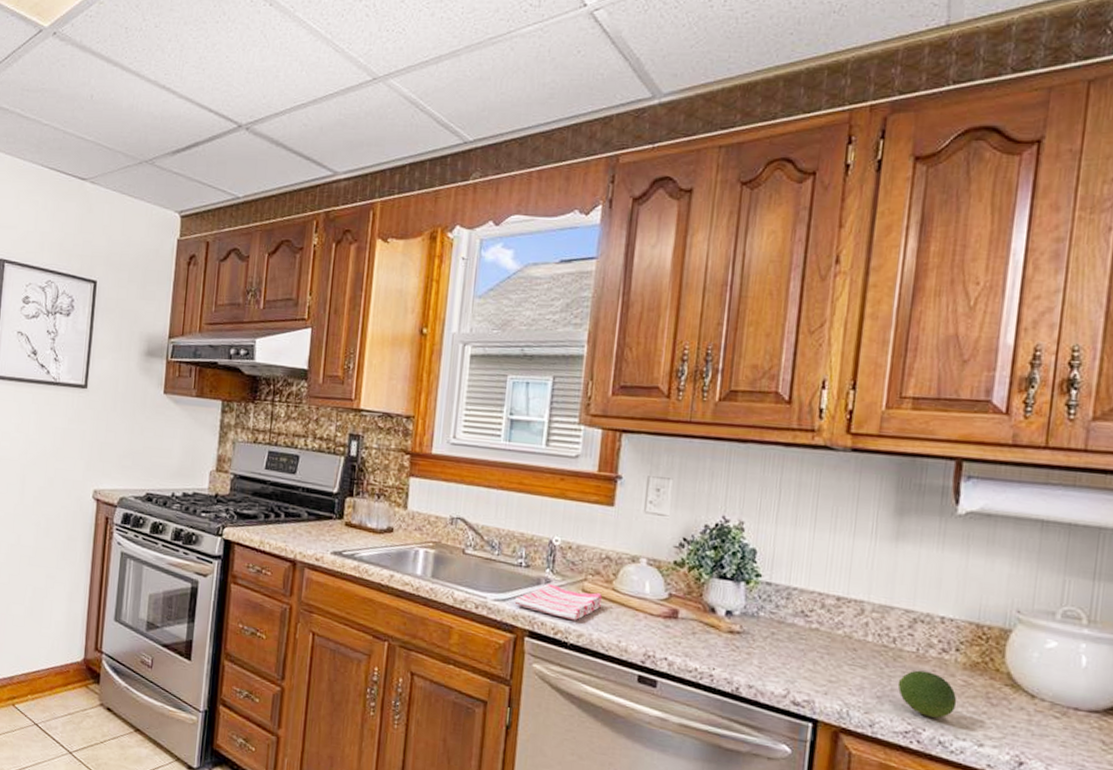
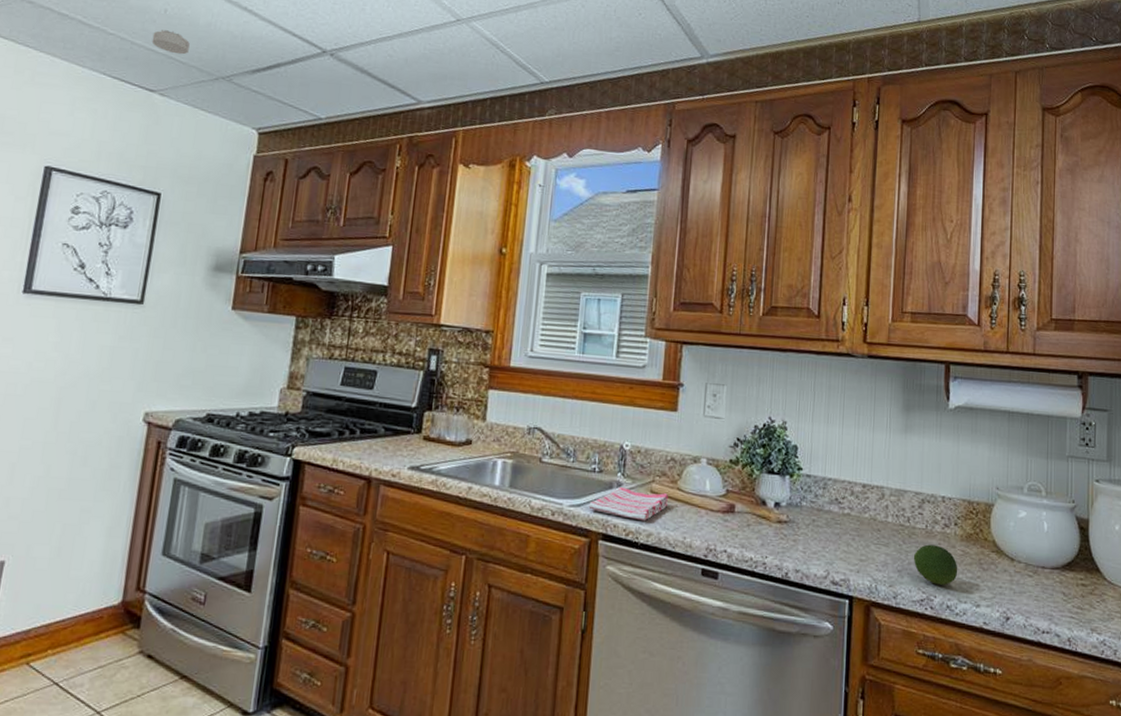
smoke detector: none [81,116,115,140] -> present [151,30,190,55]

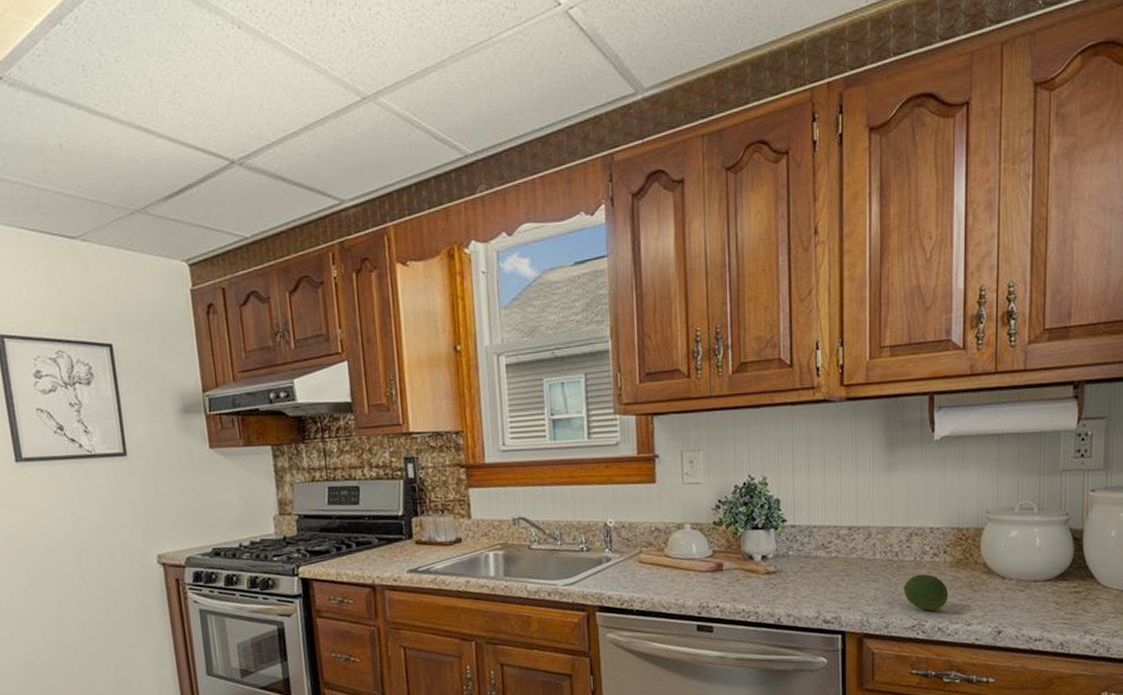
smoke detector: present [151,30,190,55] -> none [55,167,96,193]
dish towel: present [588,487,669,522] -> none [582,561,658,590]

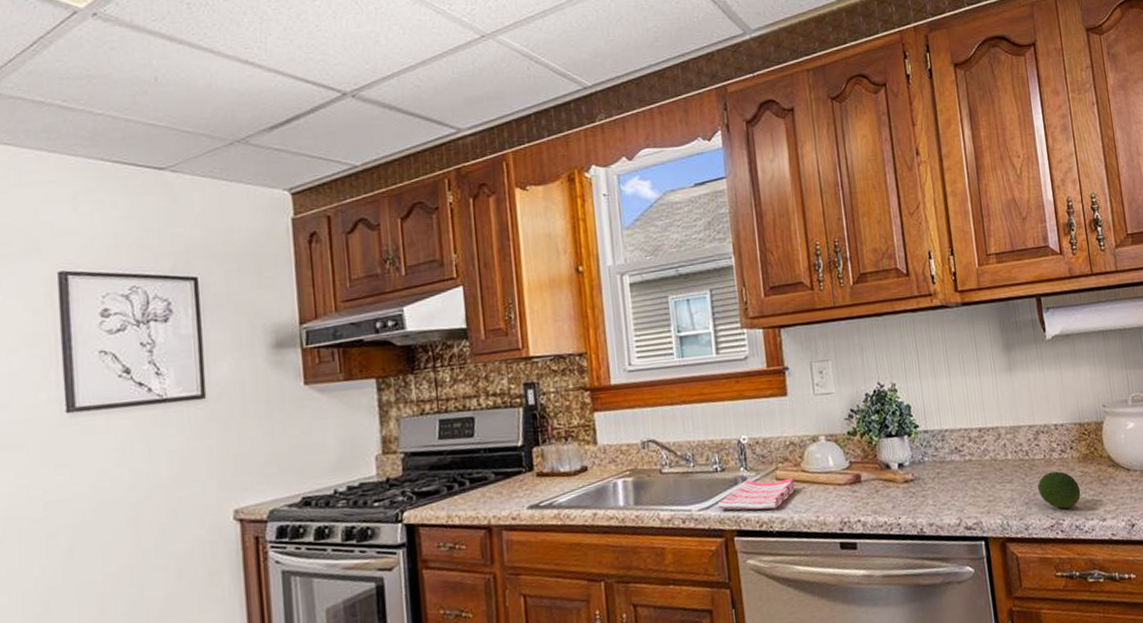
dish towel: none [582,561,658,590] -> present [717,477,795,511]

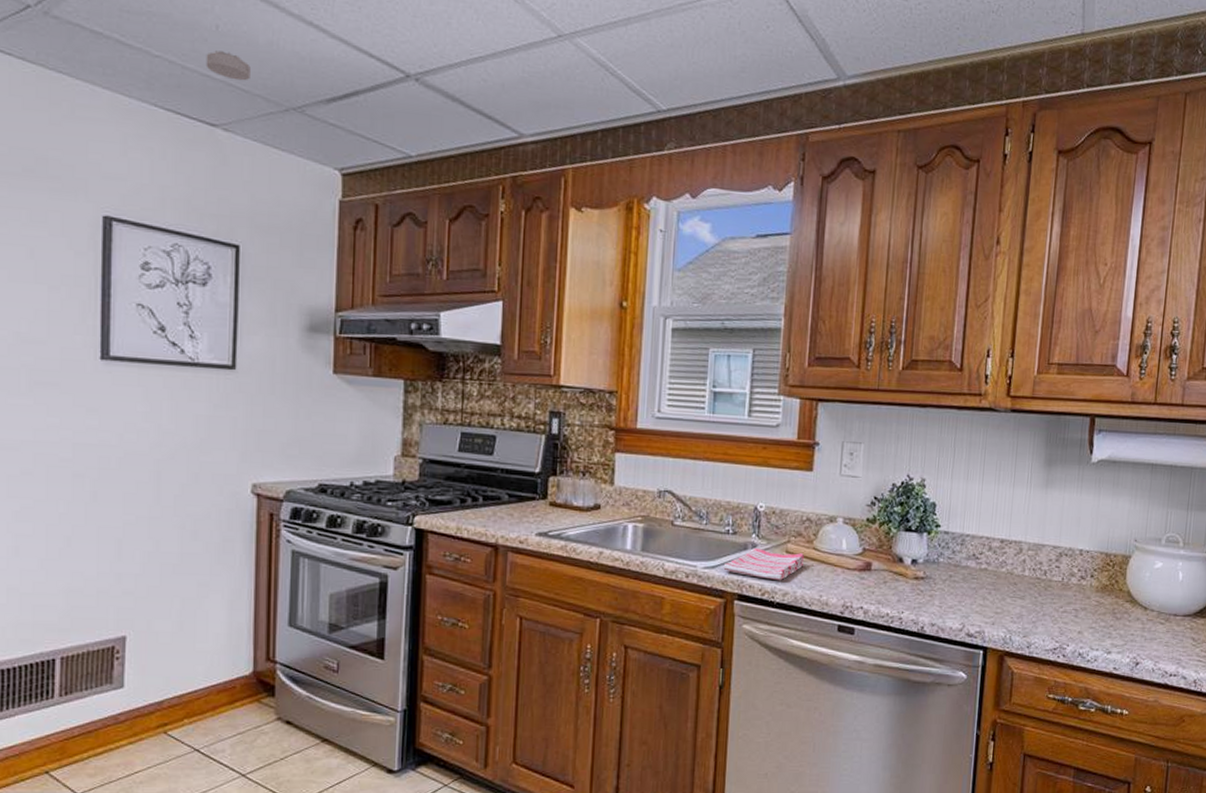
smoke detector: none [147,99,193,124] -> present [206,50,251,81]
fruit: present [1037,471,1081,509] -> none [1048,596,1092,634]

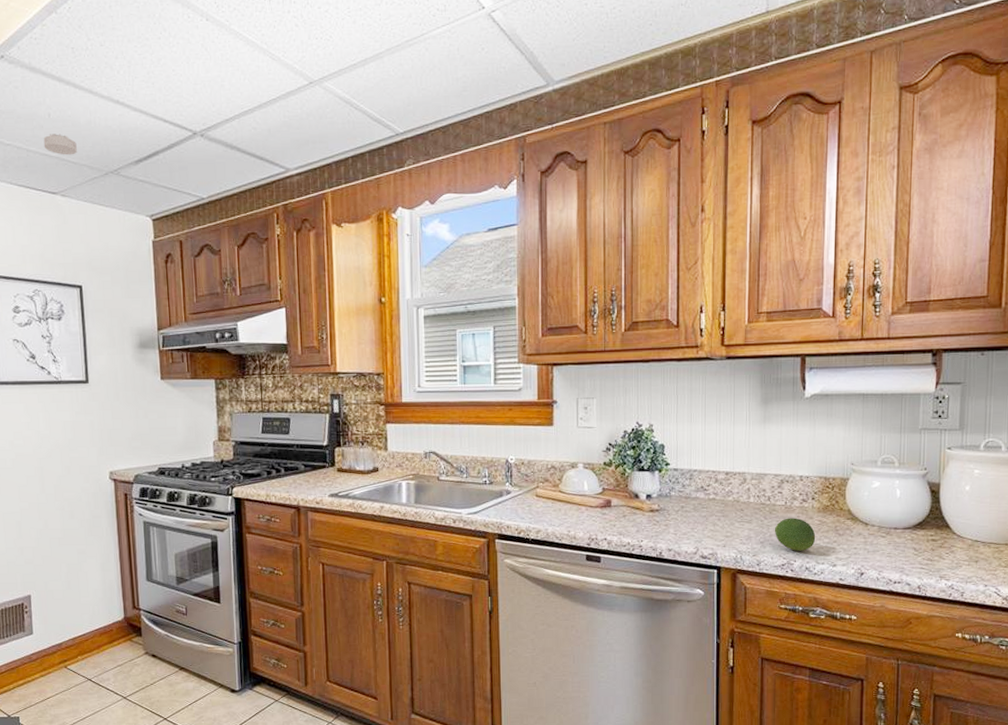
dish towel: present [723,548,805,581] -> none [484,495,553,521]
fruit: none [1048,596,1092,634] -> present [774,518,816,551]

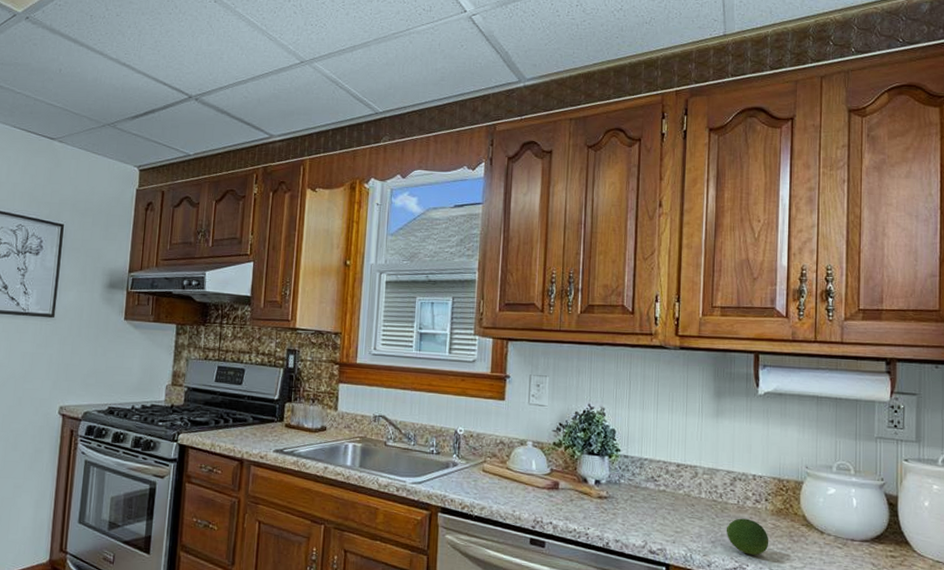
smoke detector: present [43,134,77,155] -> none [50,87,81,107]

